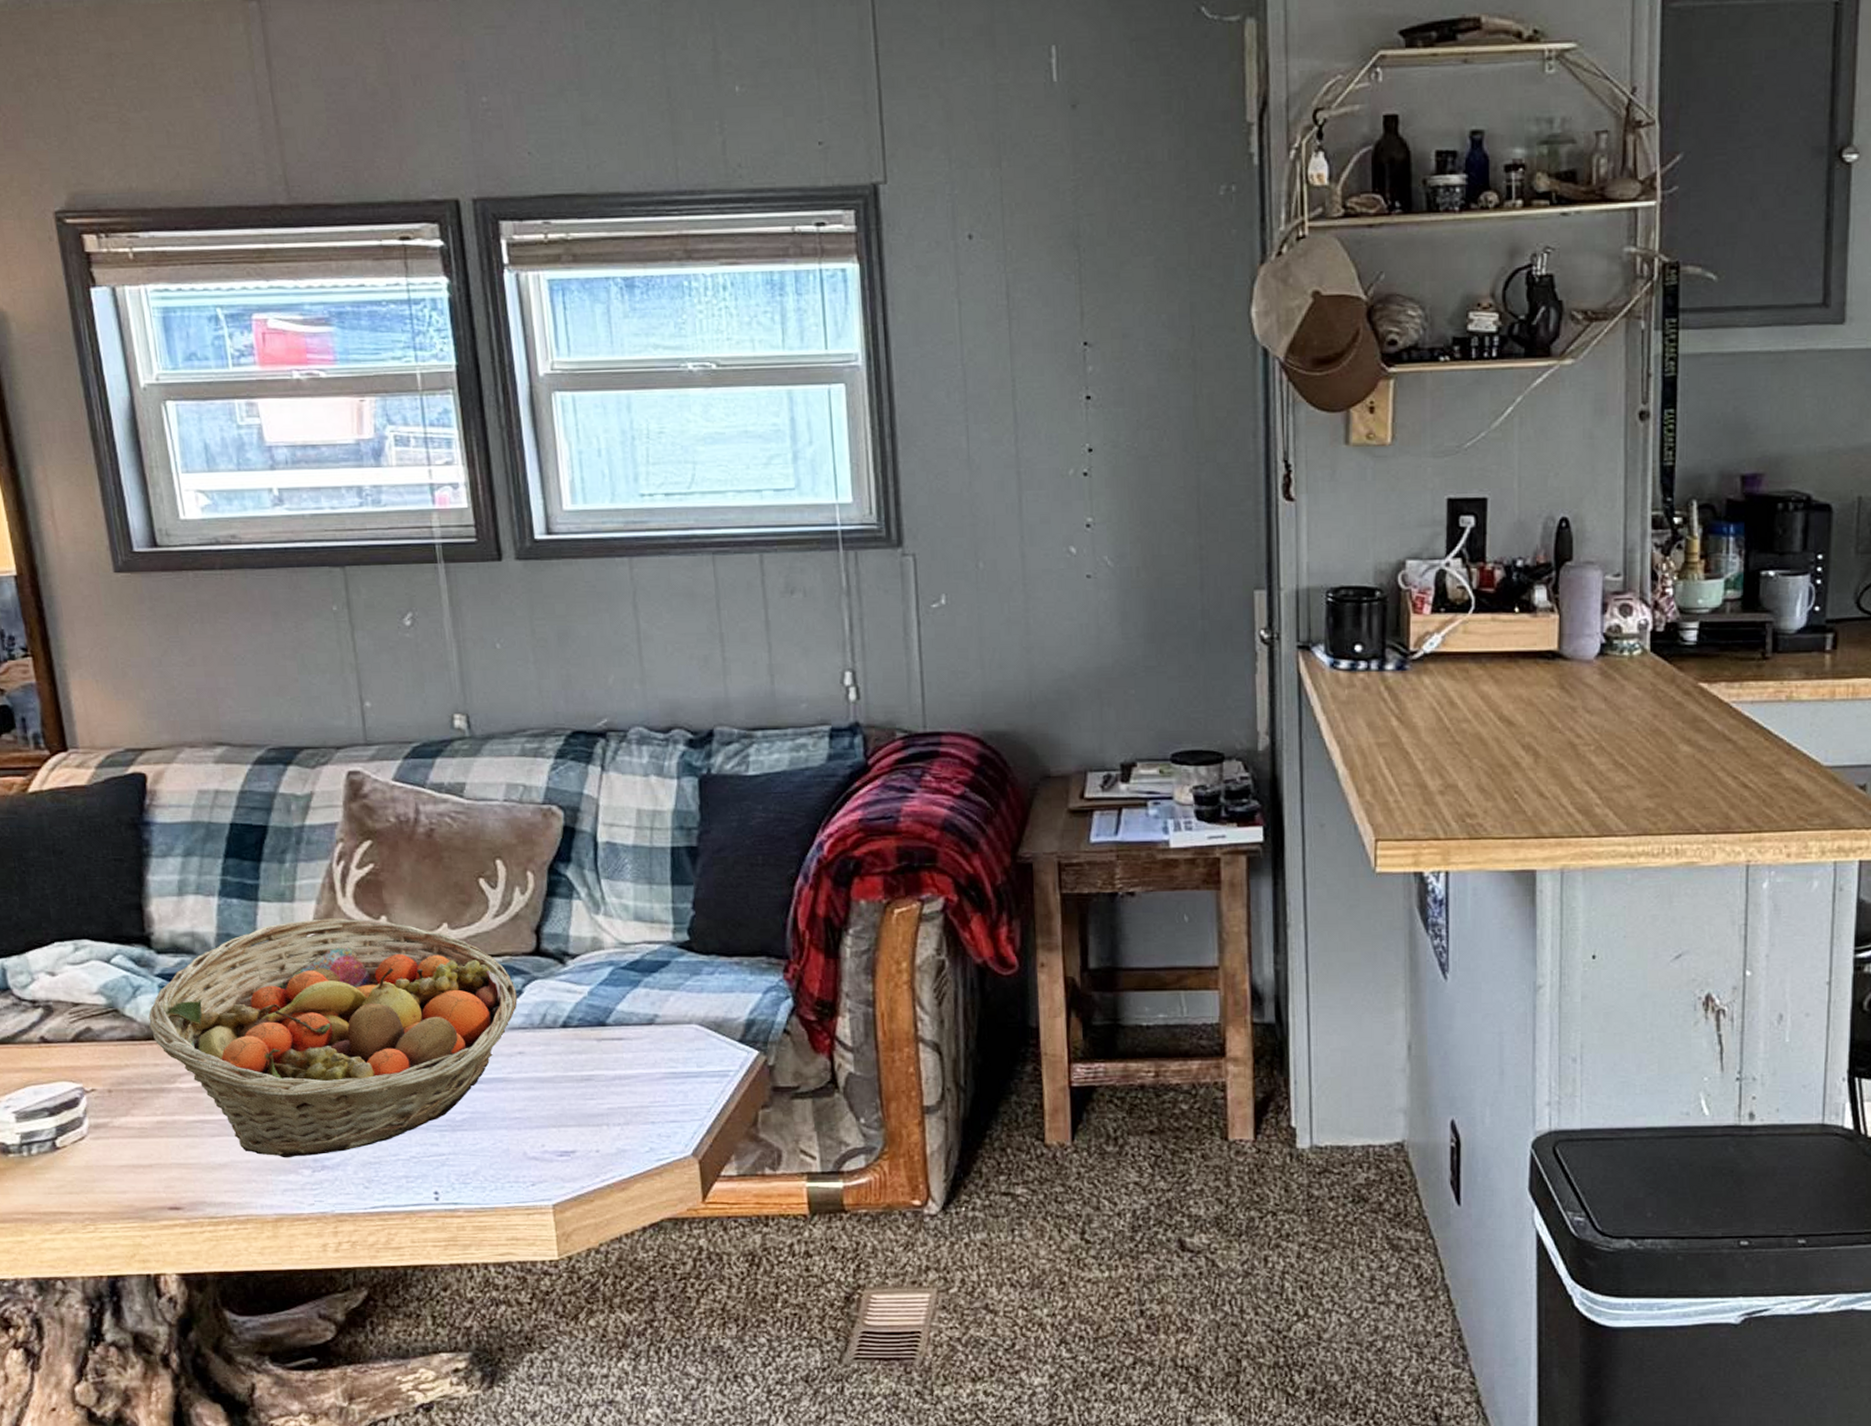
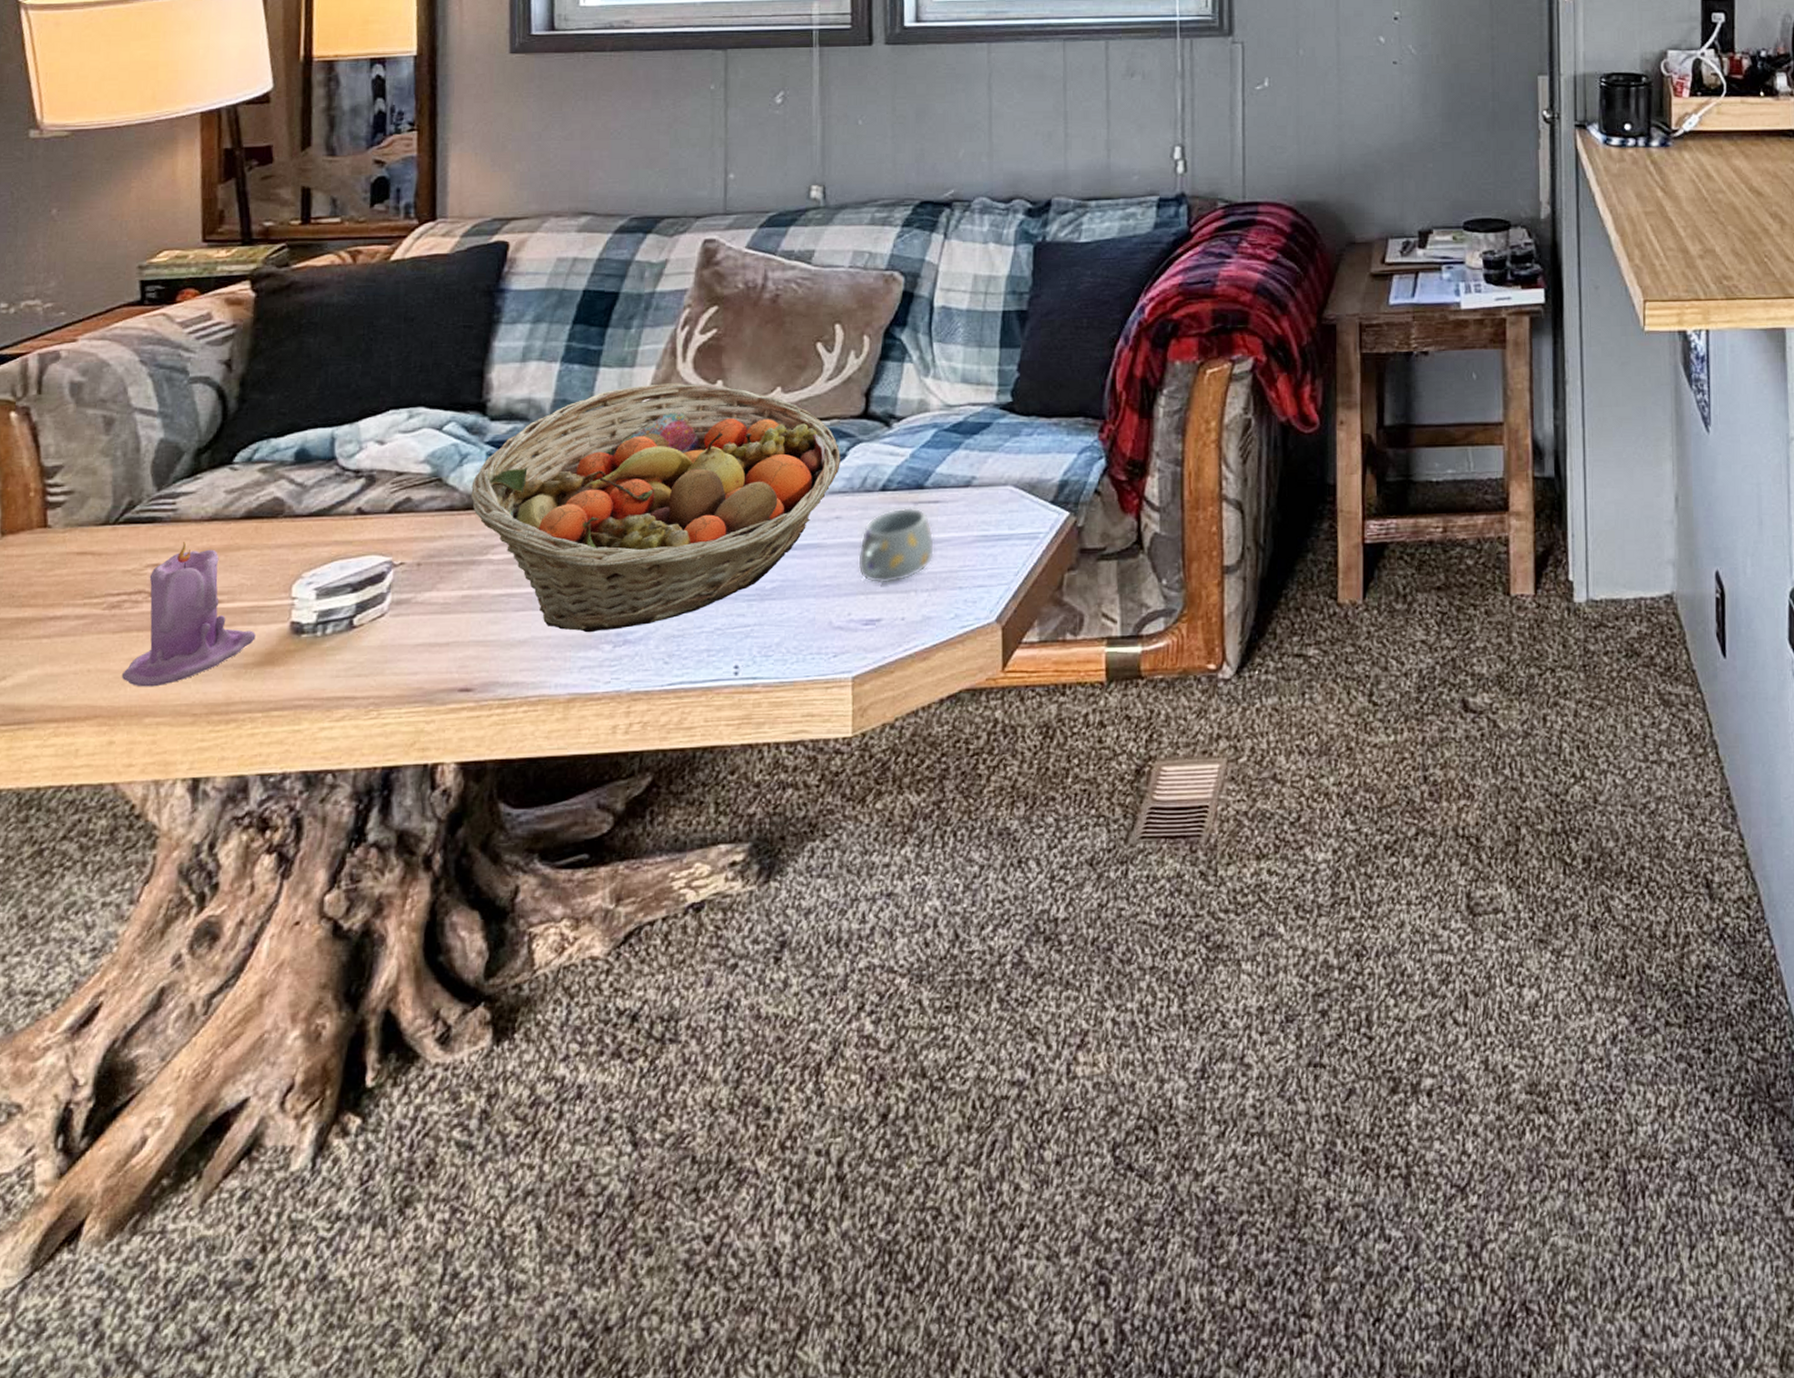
mug: none [545,1044,624,1117] -> present [858,508,935,584]

